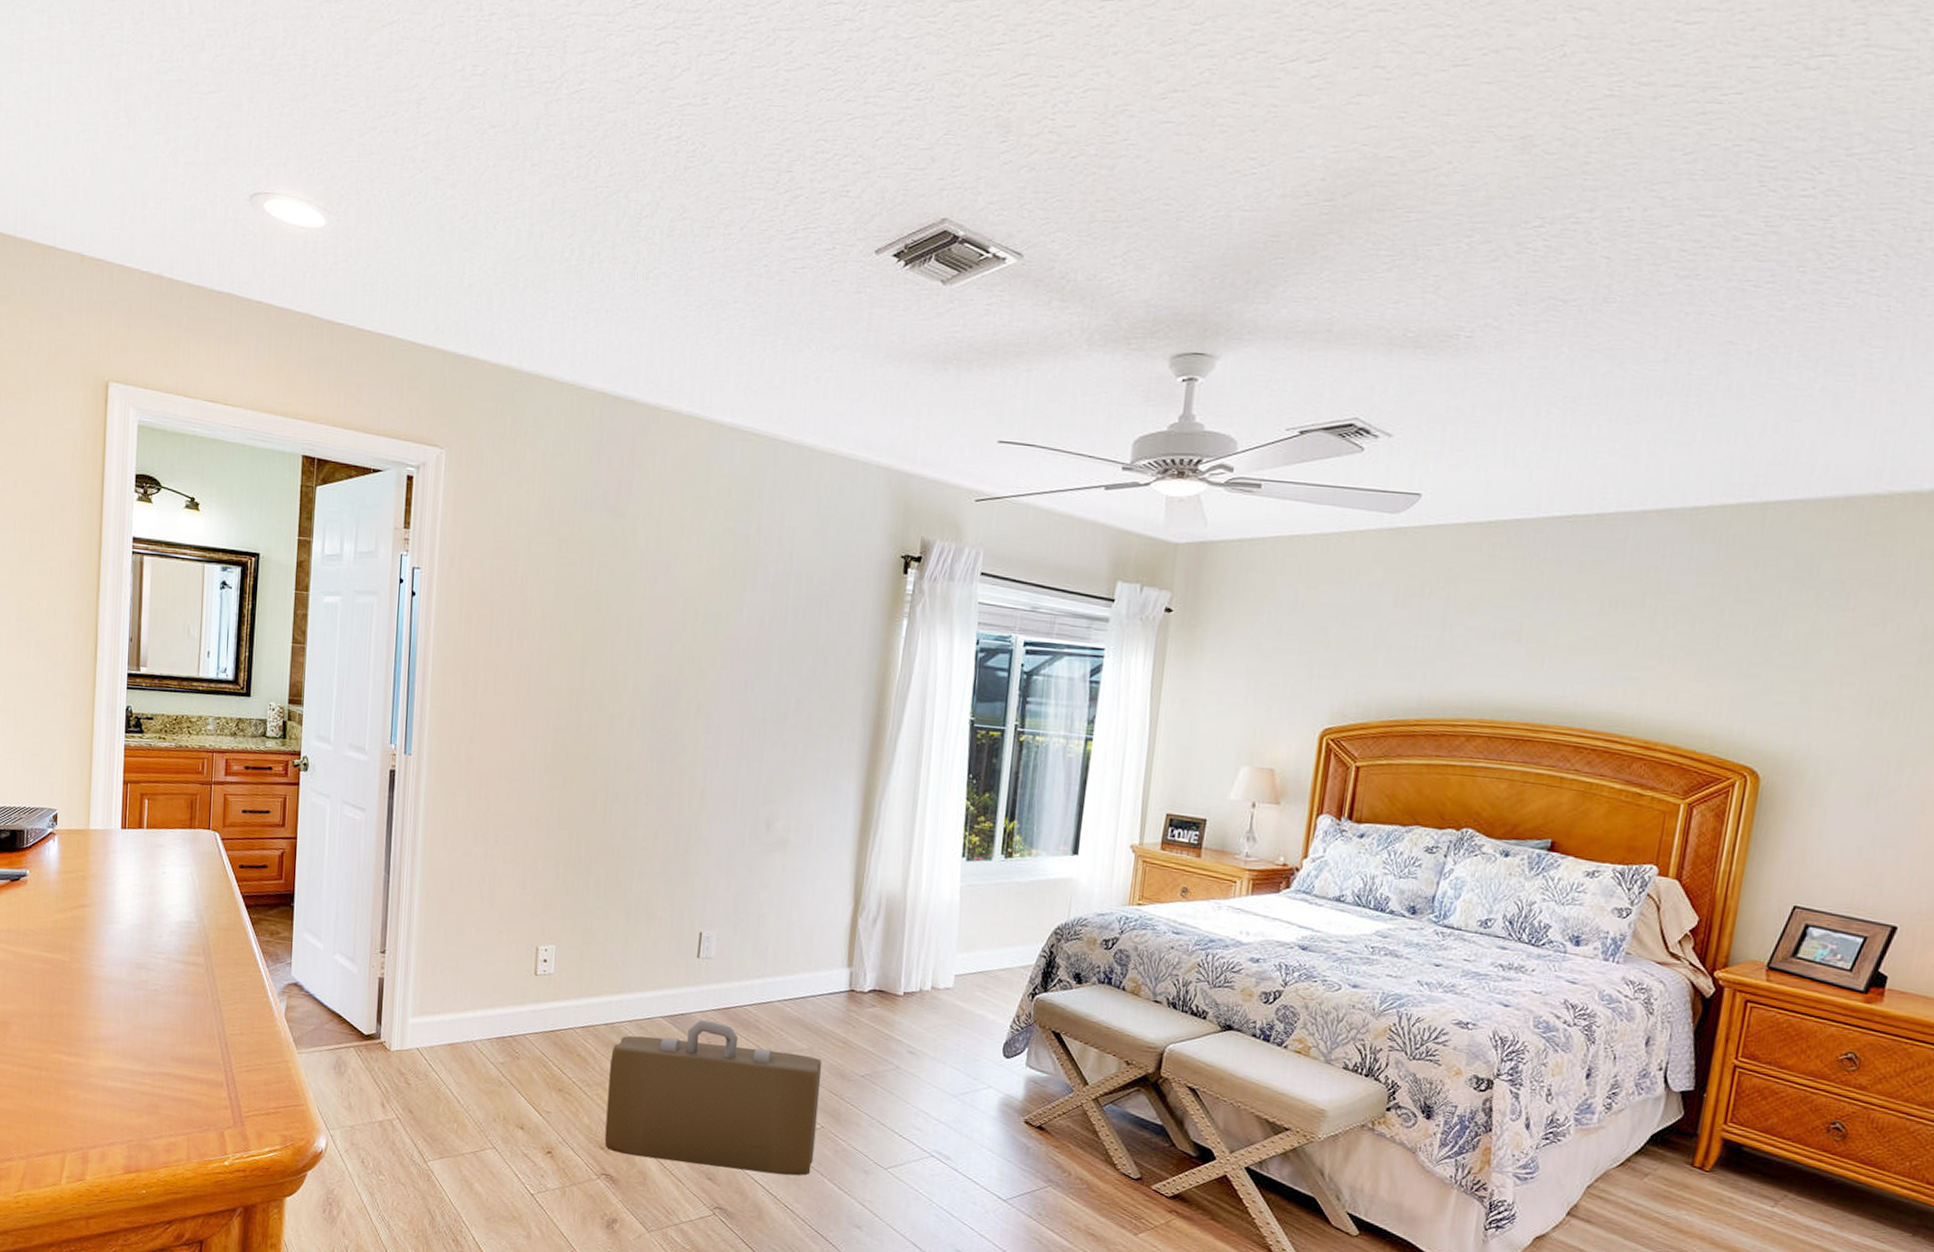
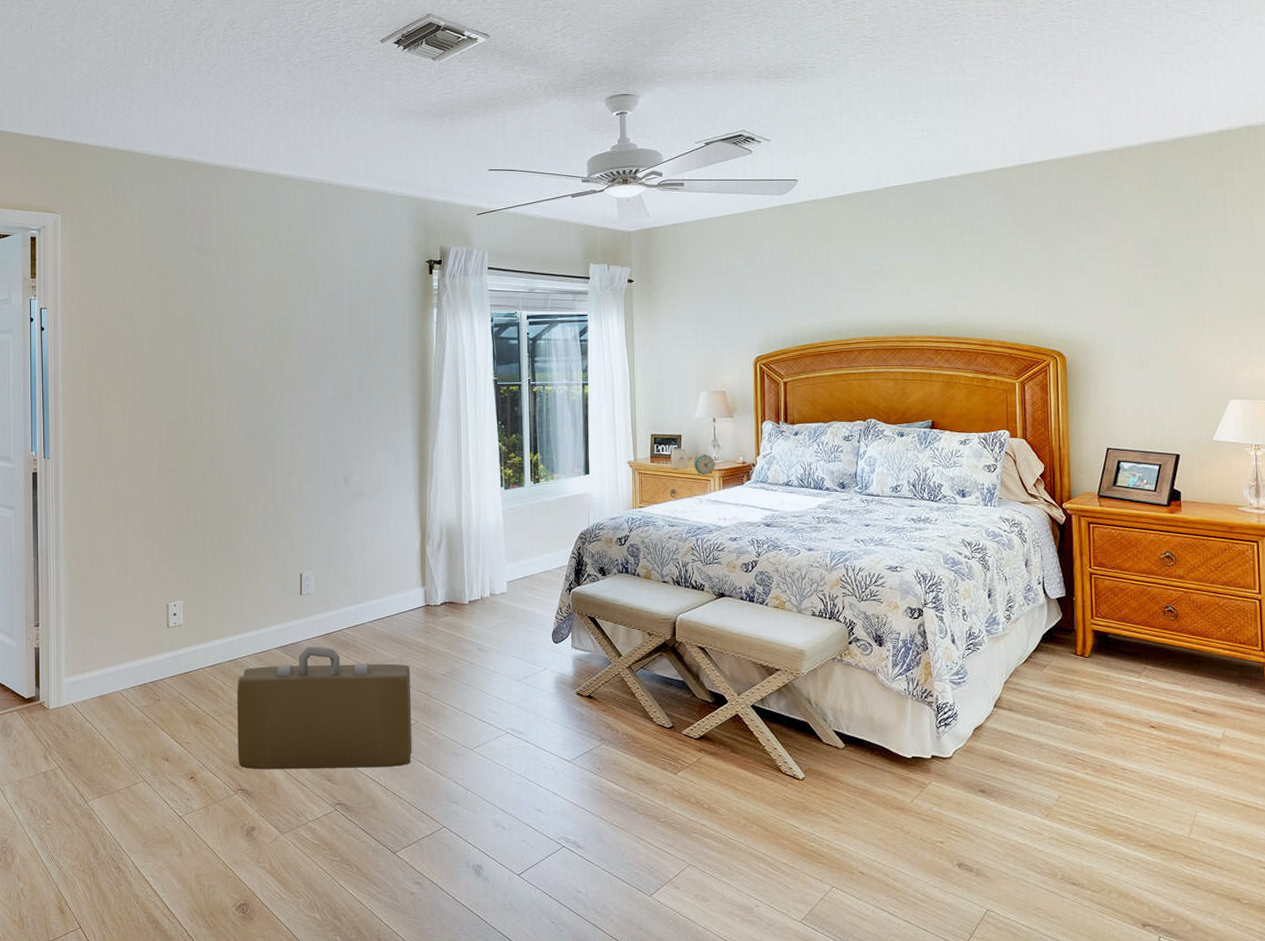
mug: none [1186,835,1221,864] -> present [670,448,695,470]
alarm clock: none [1217,847,1246,875] -> present [694,454,715,475]

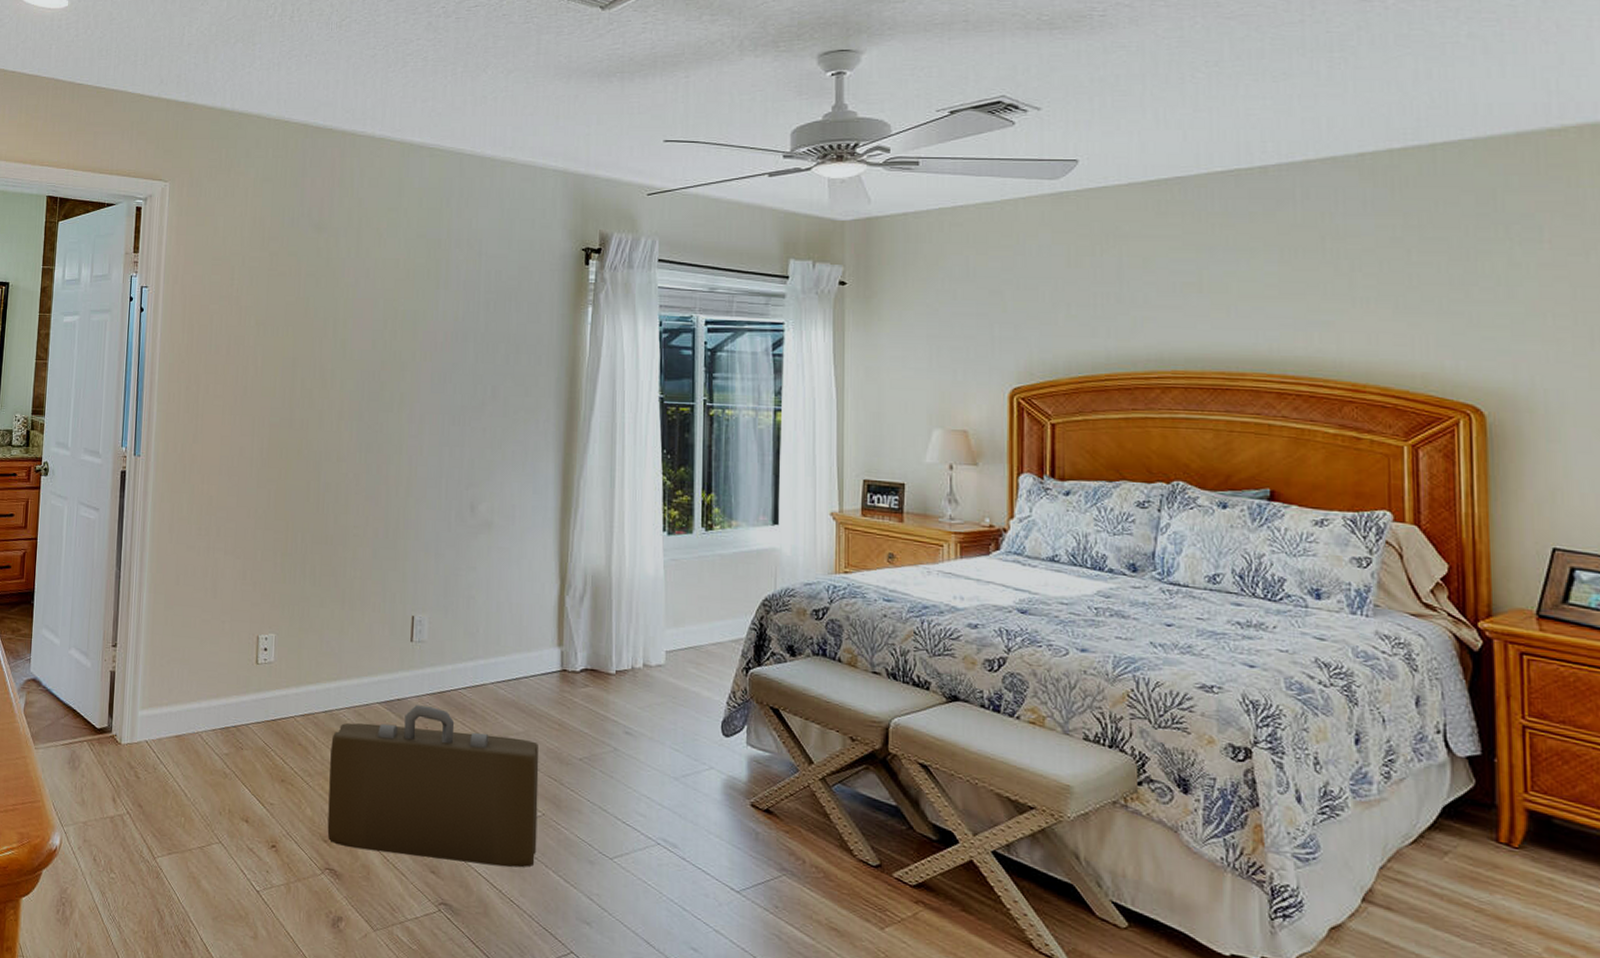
mug: present [670,448,695,470] -> none [889,500,923,529]
alarm clock: present [694,454,715,475] -> none [922,510,950,538]

